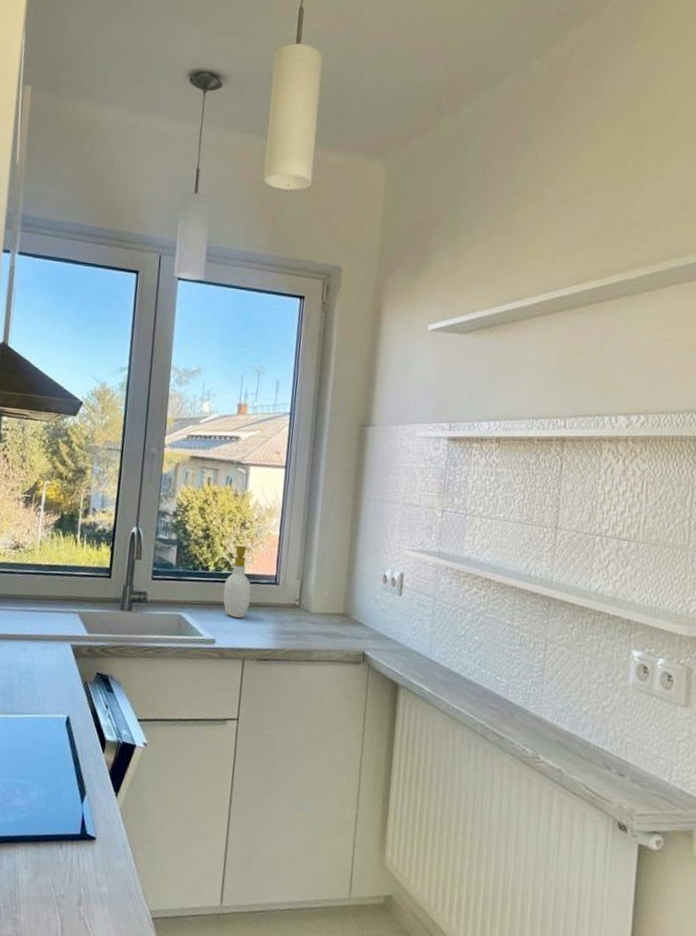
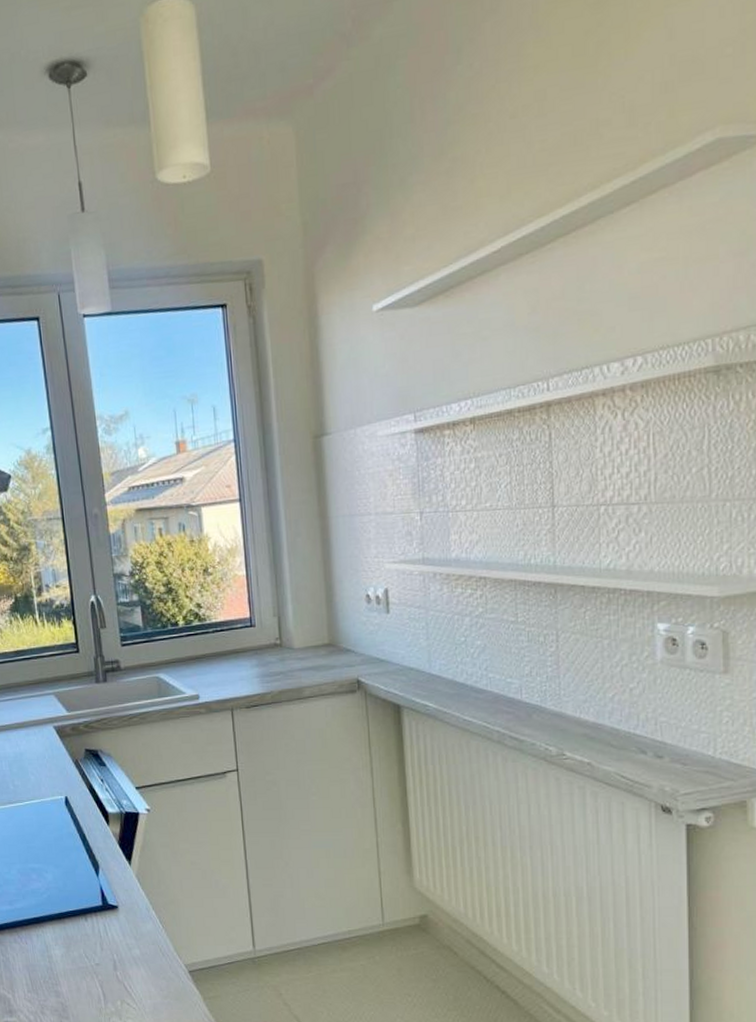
soap bottle: present [223,545,253,619] -> none [197,592,229,669]

